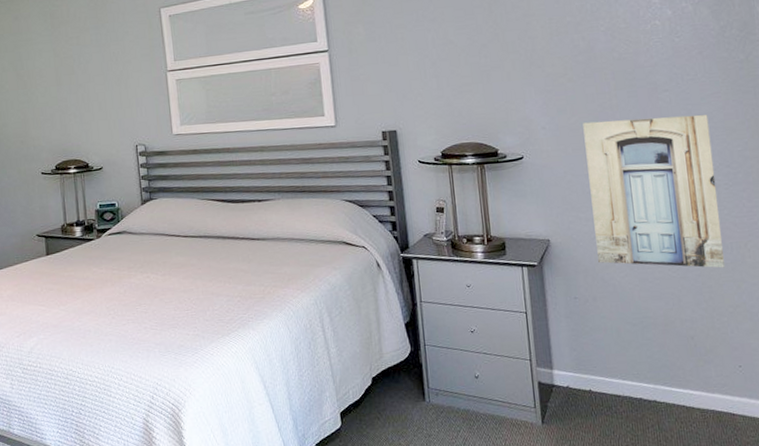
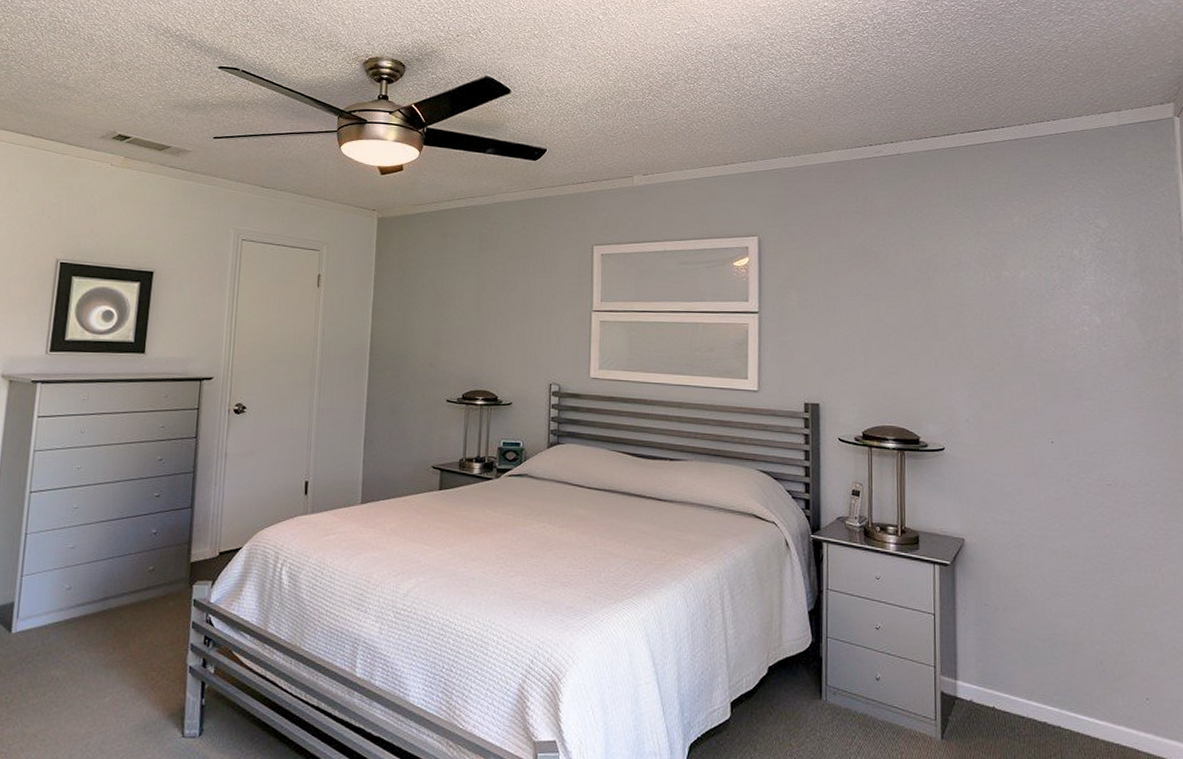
wall art: present [583,114,725,268] -> none [1006,421,1138,591]

